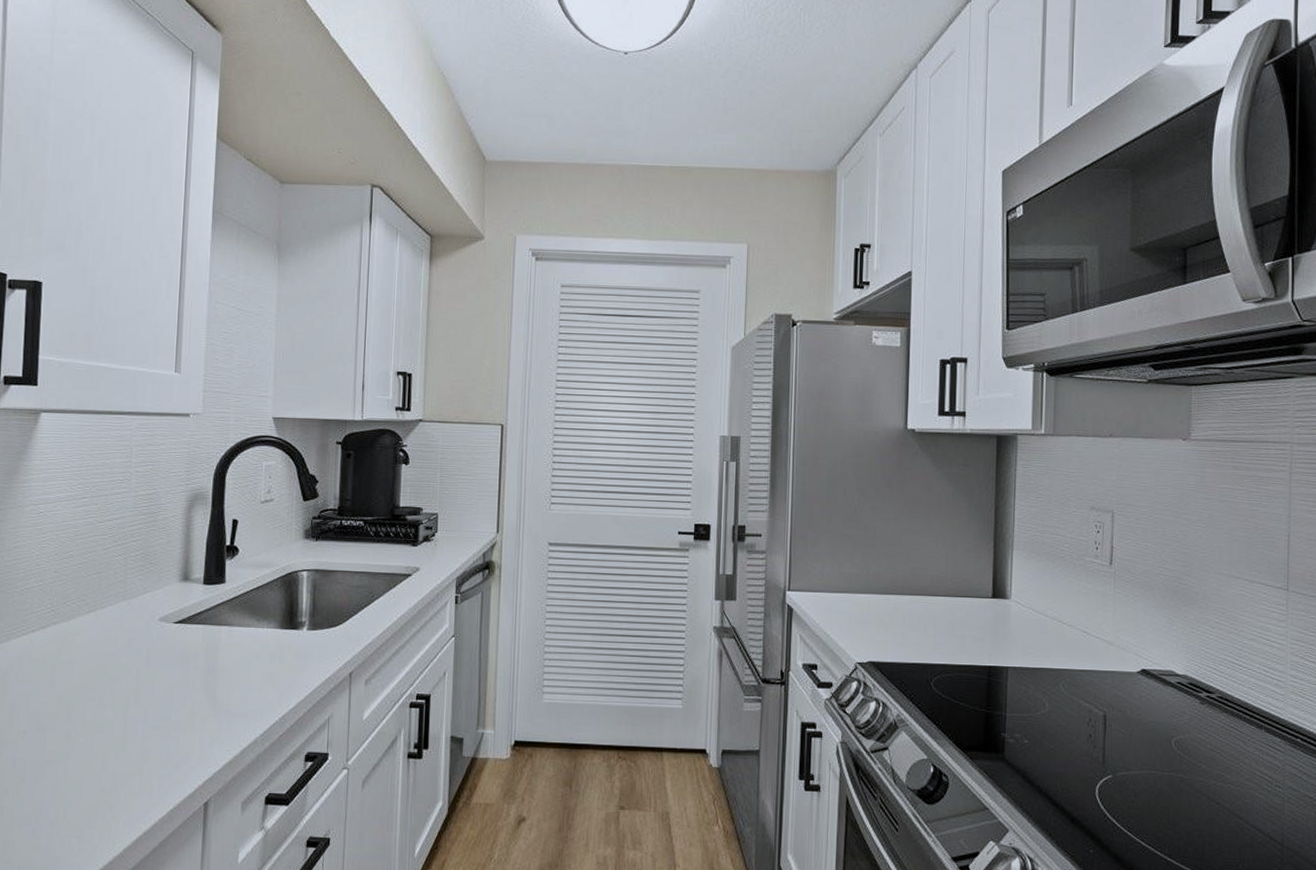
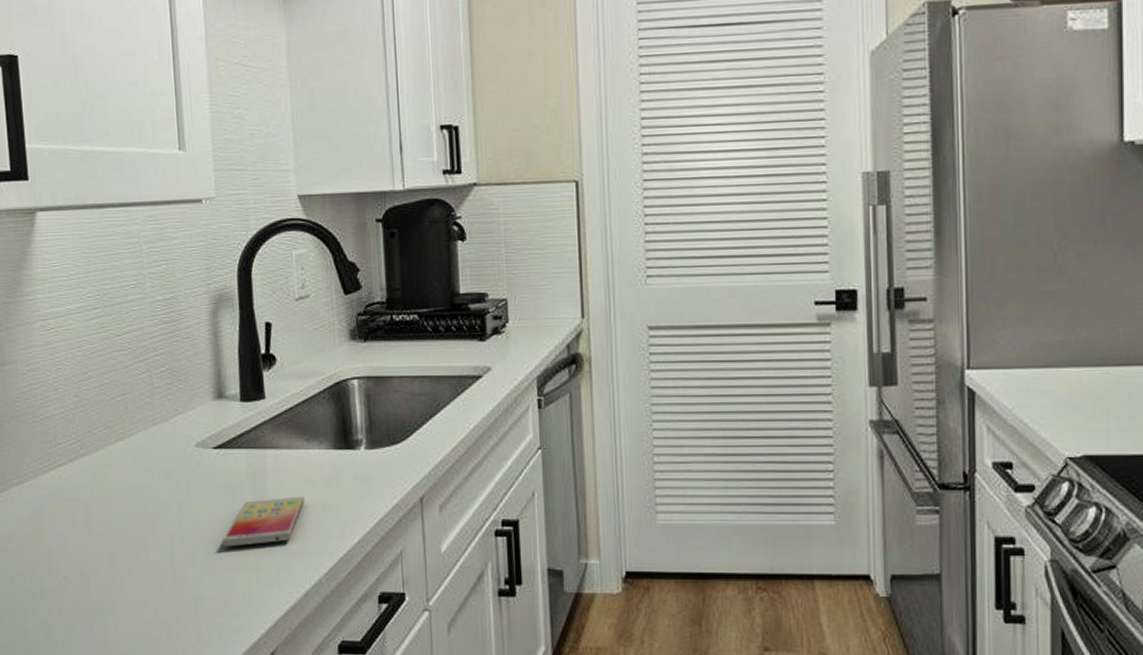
smartphone: none [172,667,250,709] -> present [221,496,305,547]

